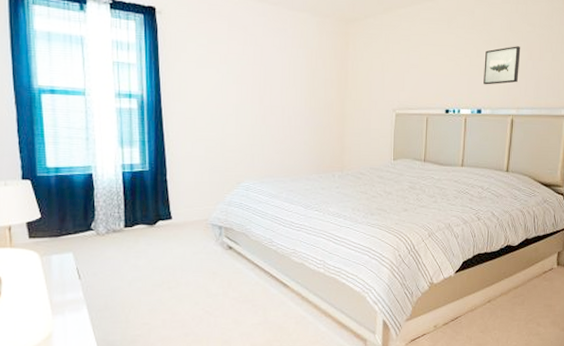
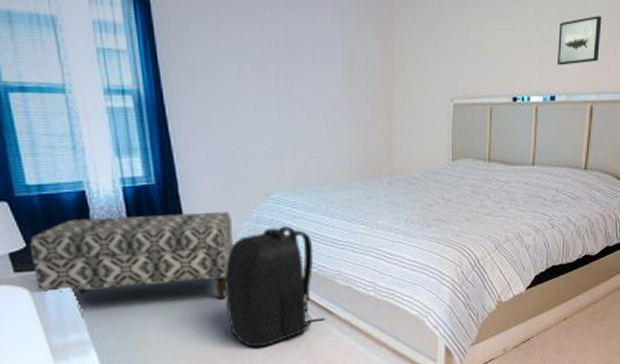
bench: none [43,195,208,269] -> present [29,211,233,300]
backpack: none [198,209,281,313] -> present [224,226,326,348]

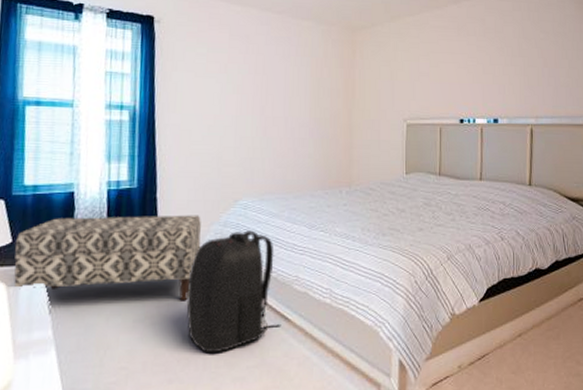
wall art: present [558,16,602,65] -> none [498,53,536,93]

